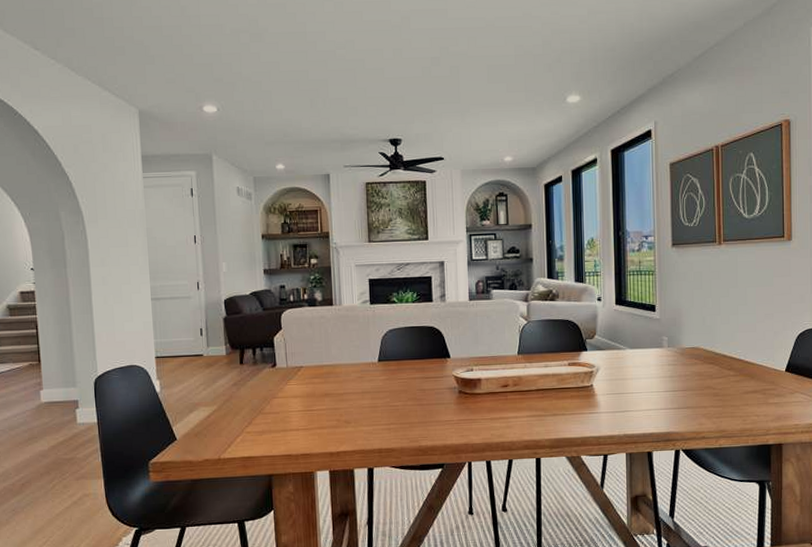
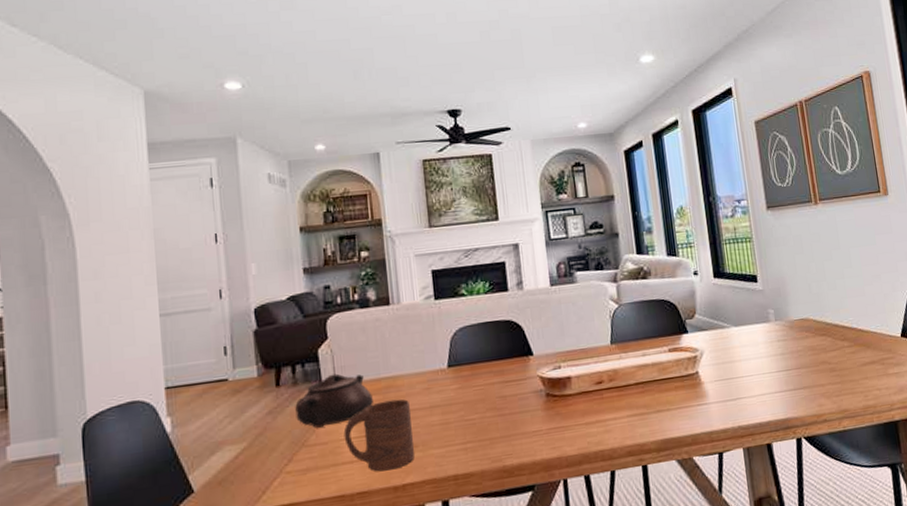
teapot: none [255,358,316,400] -> present [295,373,373,428]
cup: none [292,383,348,440] -> present [343,398,415,472]

